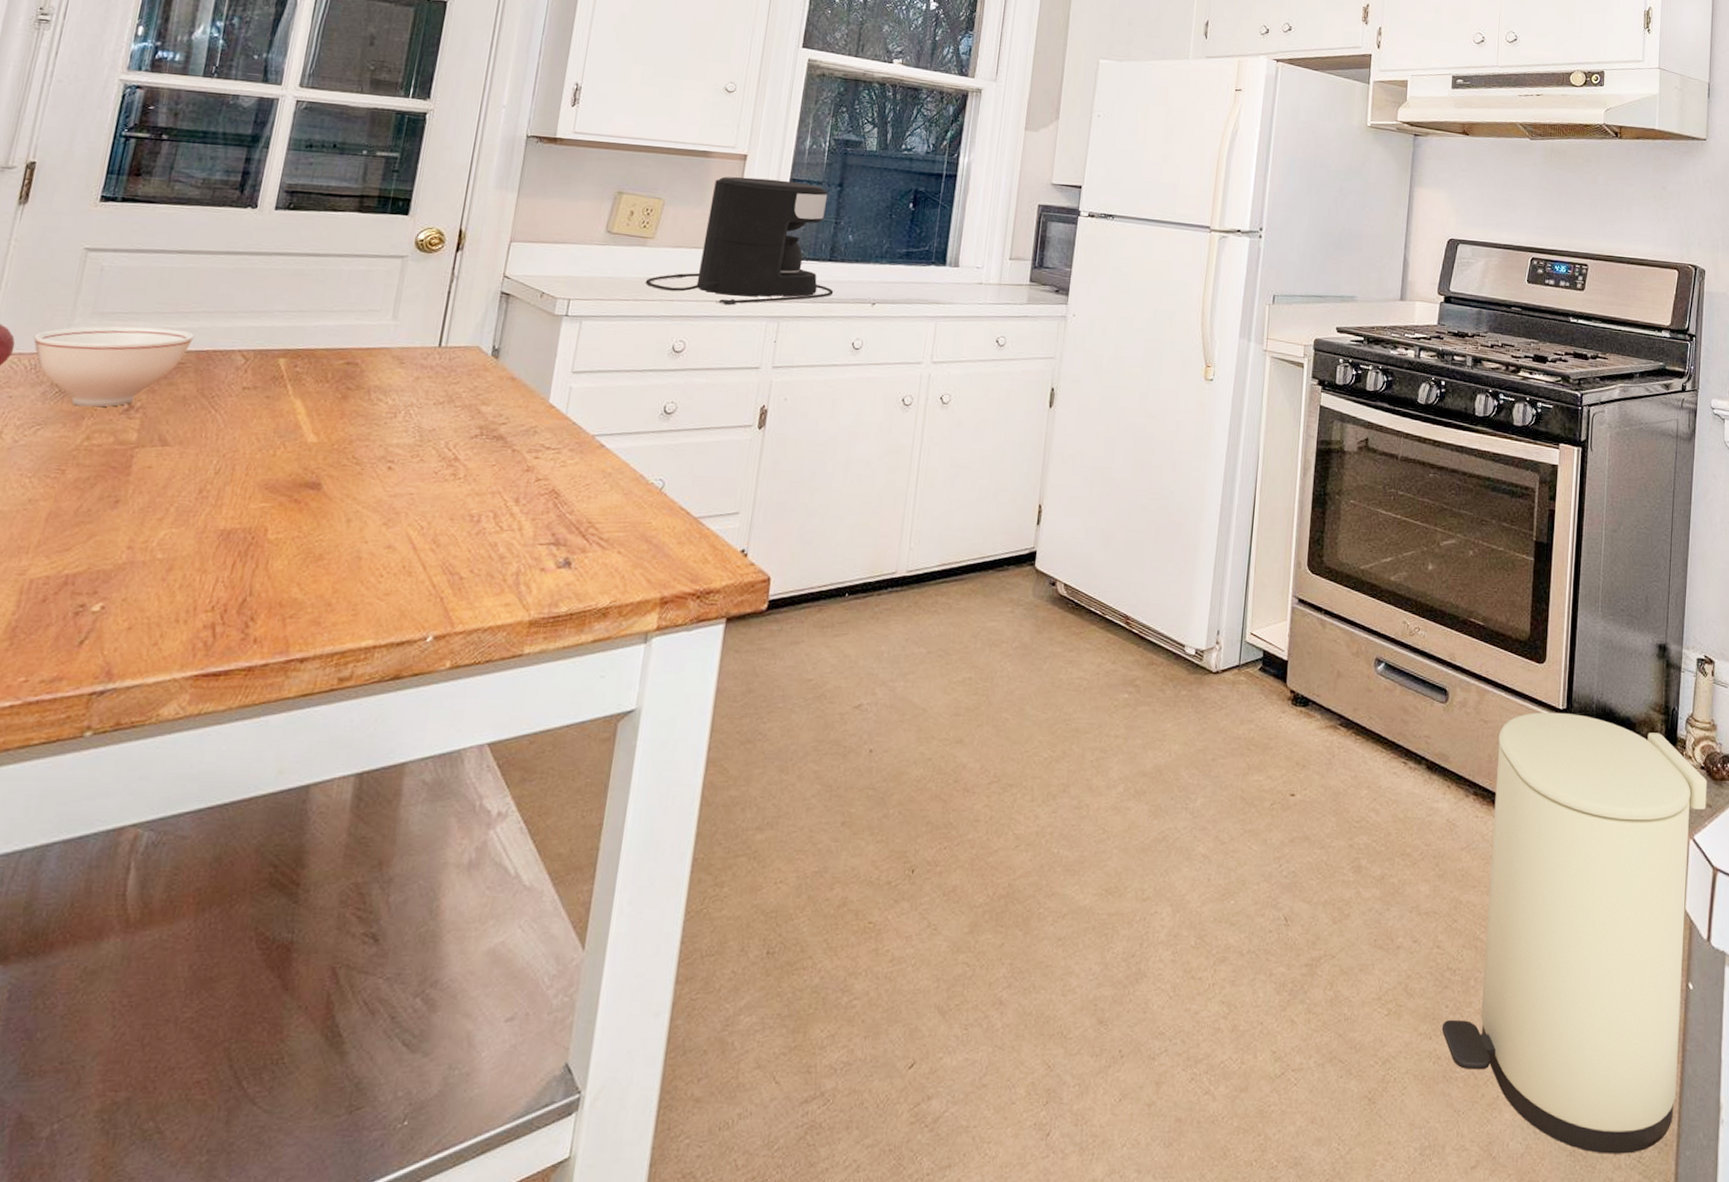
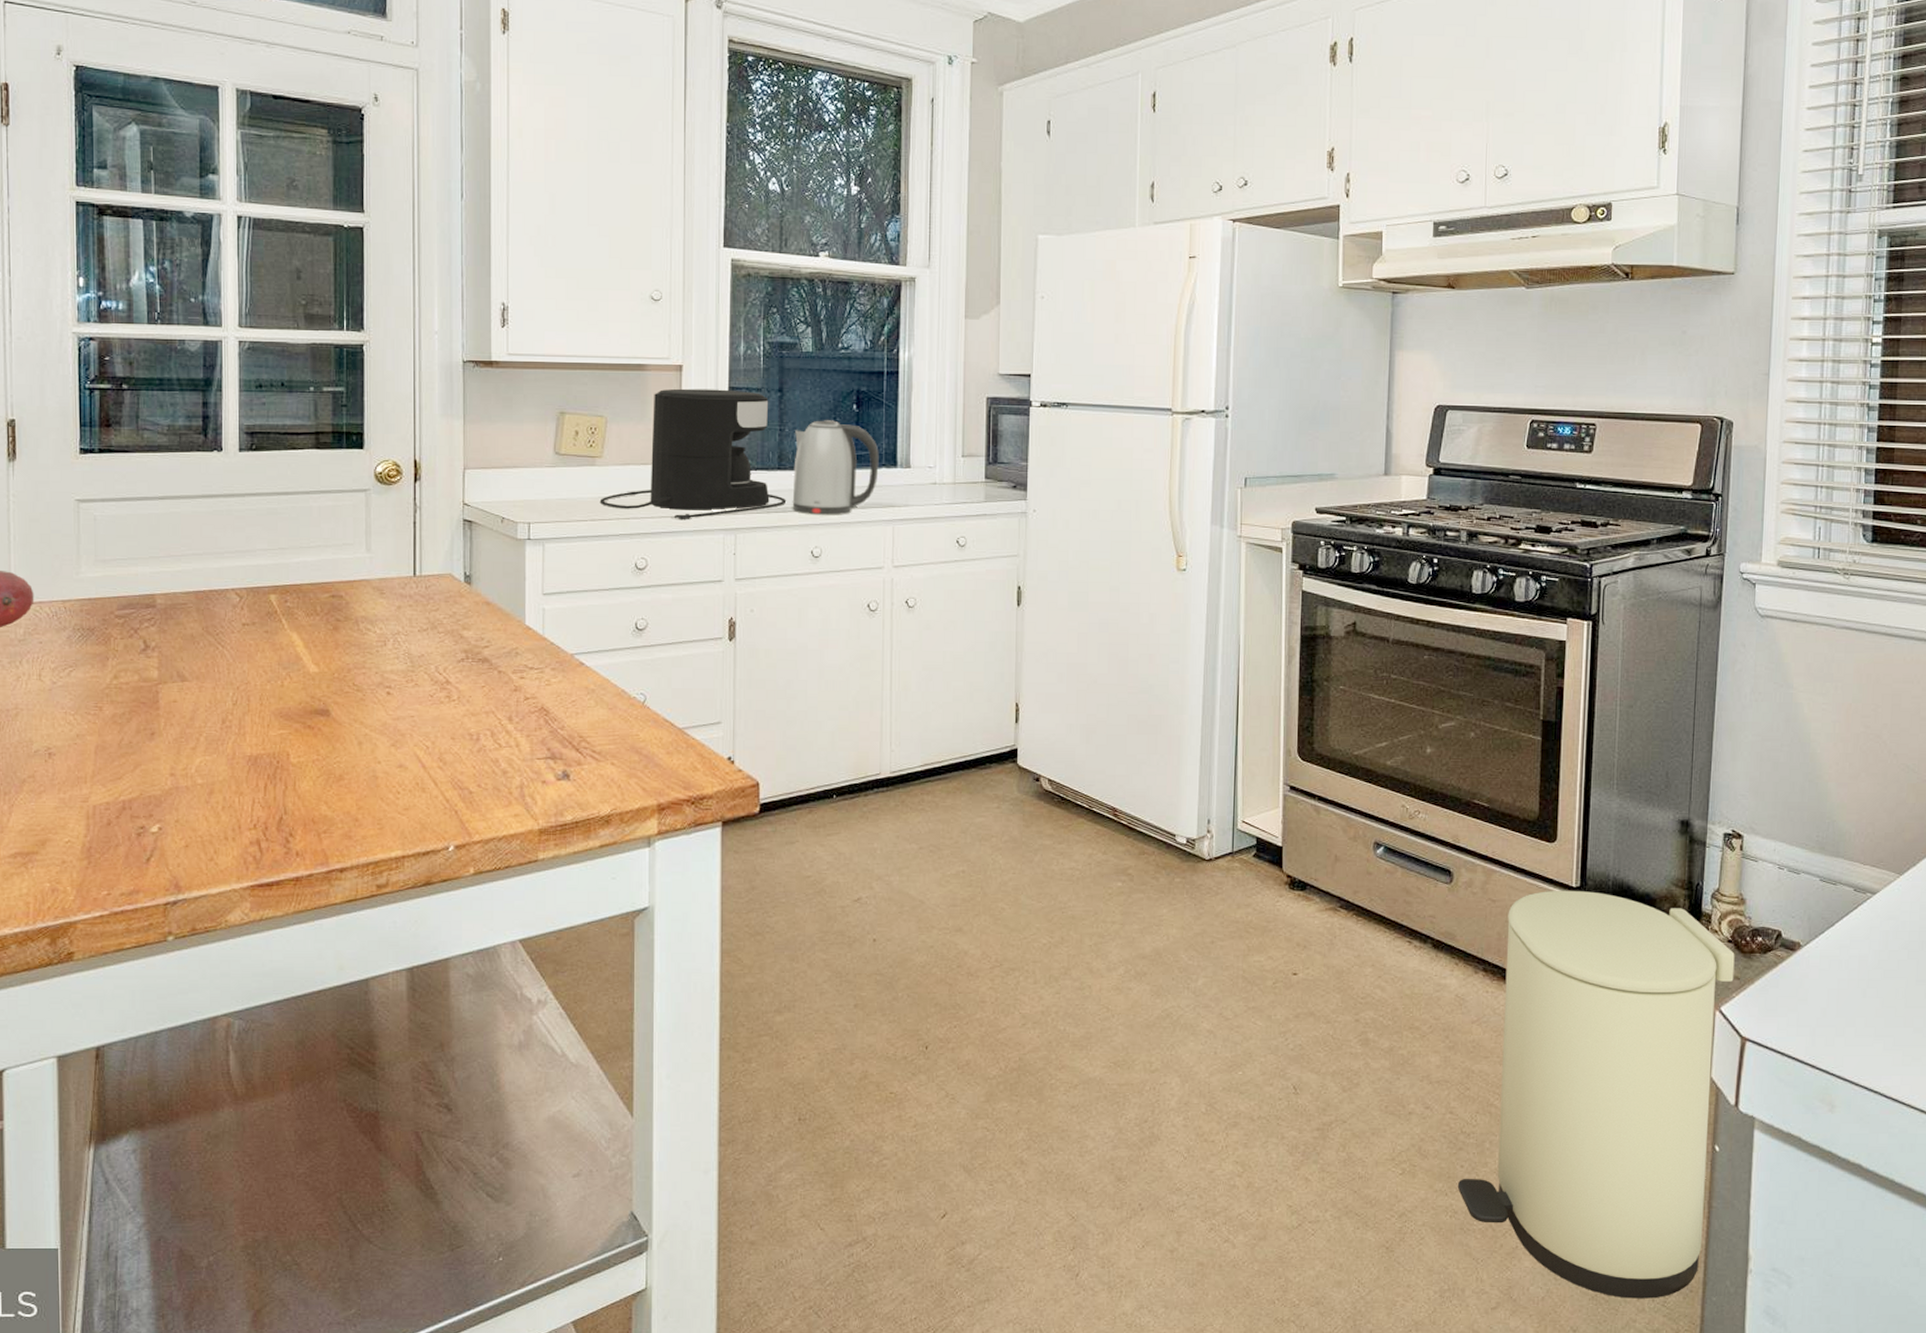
bowl: present [33,326,194,408] -> none [49,571,190,649]
kettle: none [838,216,930,310] -> present [792,420,879,516]

